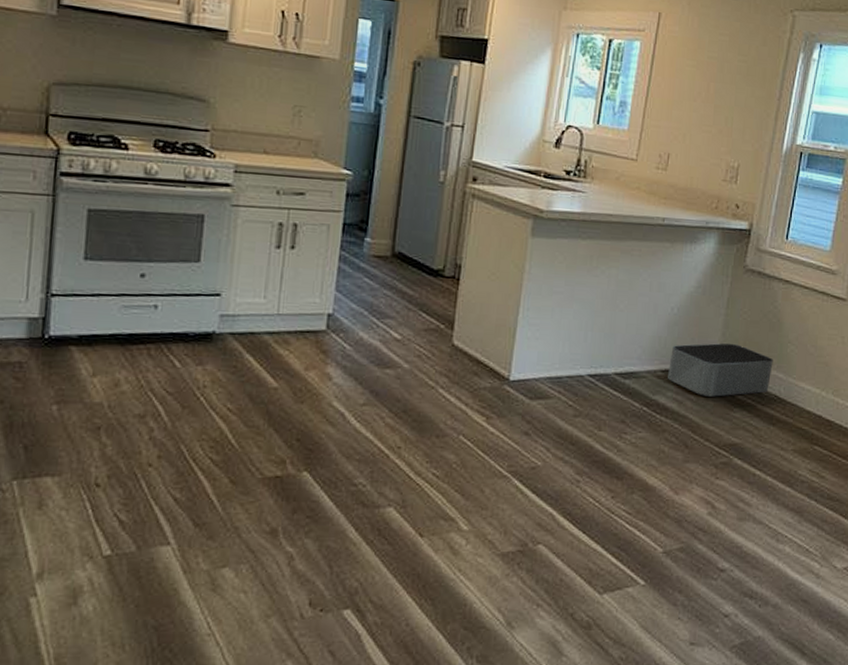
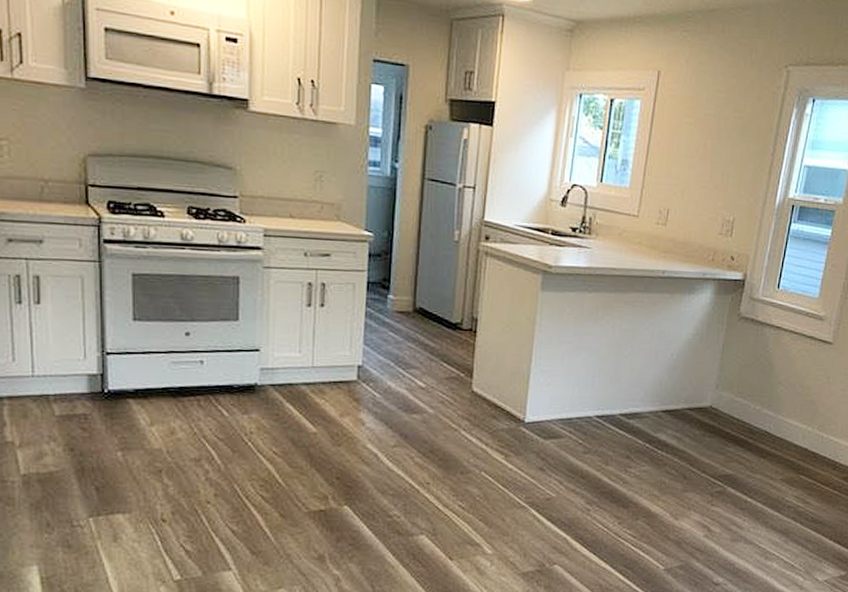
storage bin: present [668,343,773,397] -> none [668,385,764,434]

